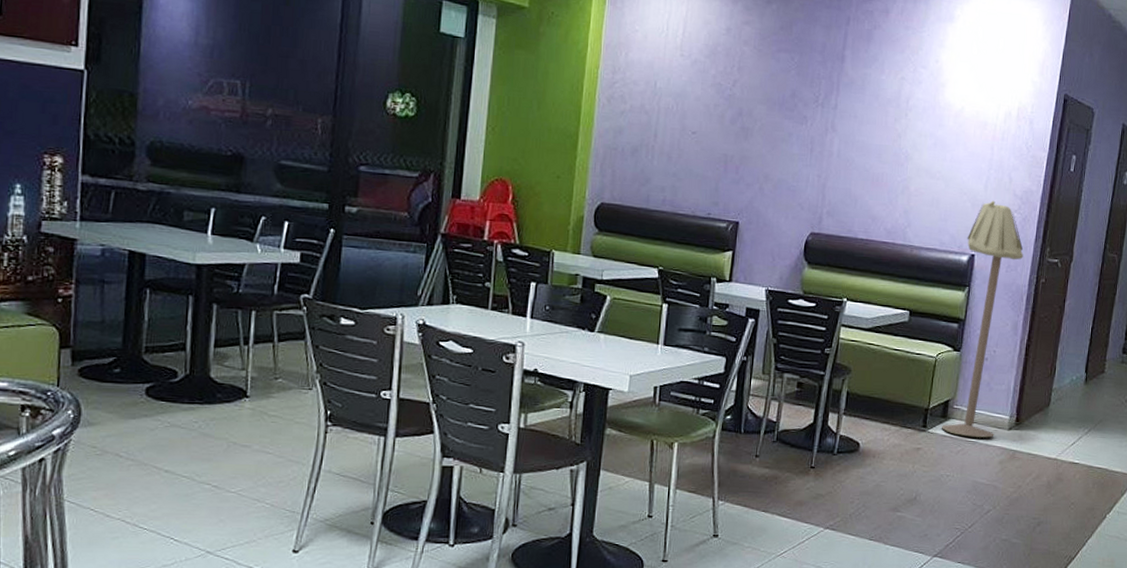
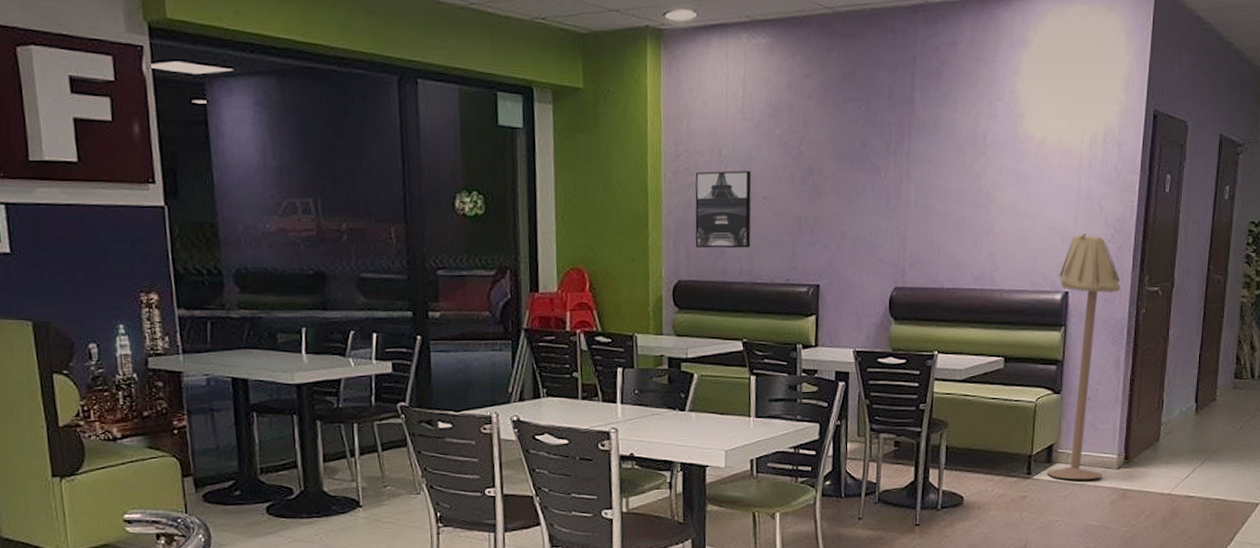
wall art: none [621,101,683,179] -> present [695,170,752,249]

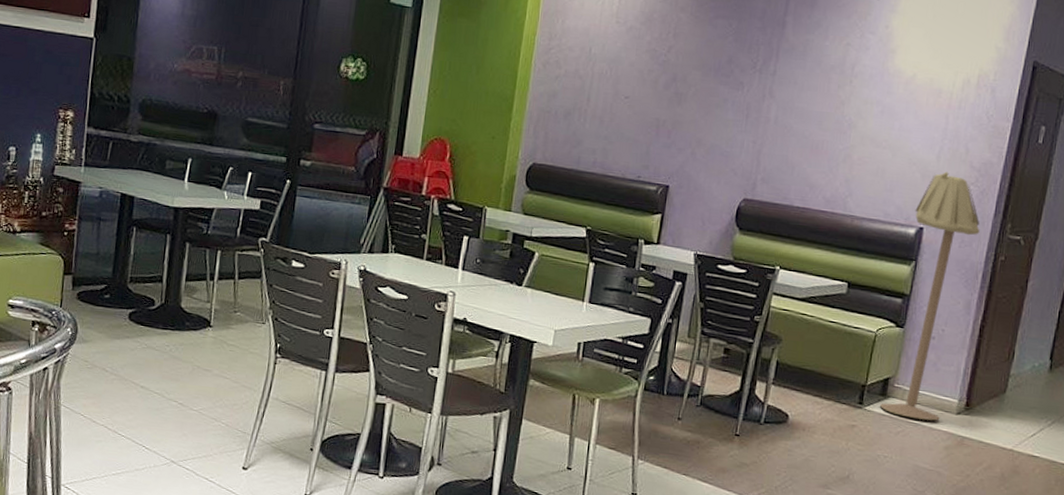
wall art: present [695,170,752,249] -> none [554,66,617,142]

